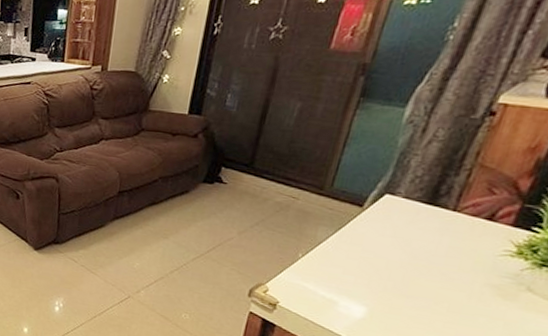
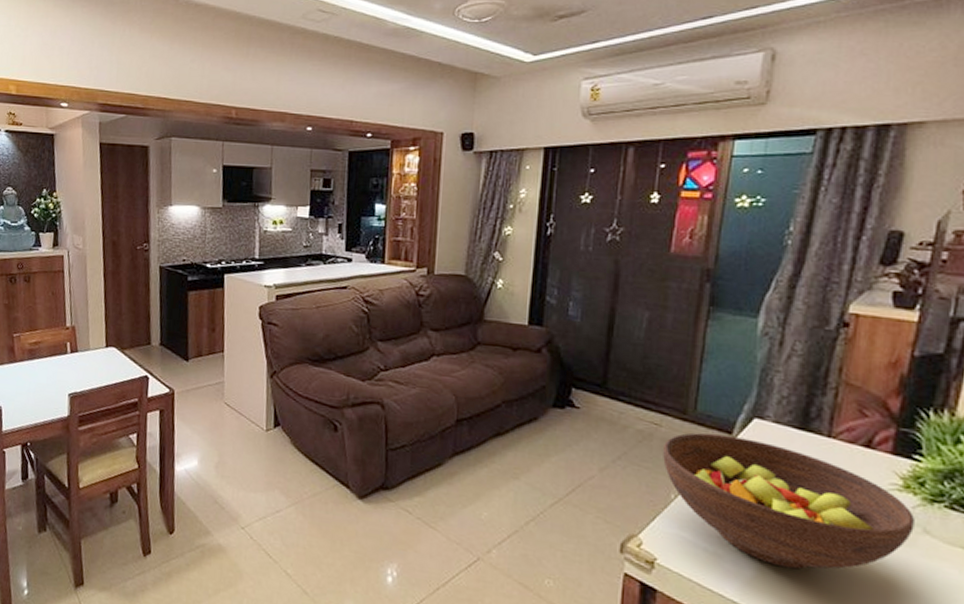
fruit bowl: none [296,205,521,316] -> present [663,432,914,570]

